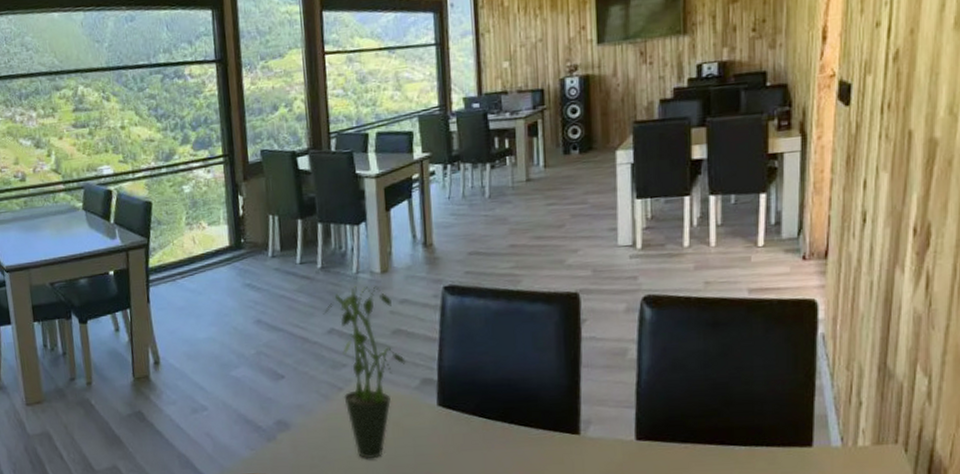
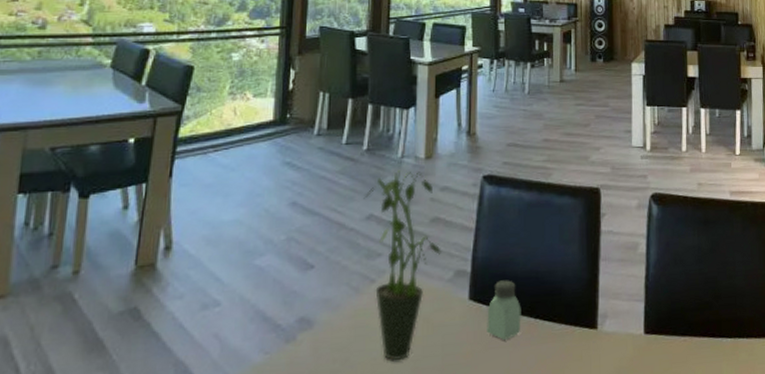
saltshaker: none [457,387,495,443] -> present [487,280,521,340]

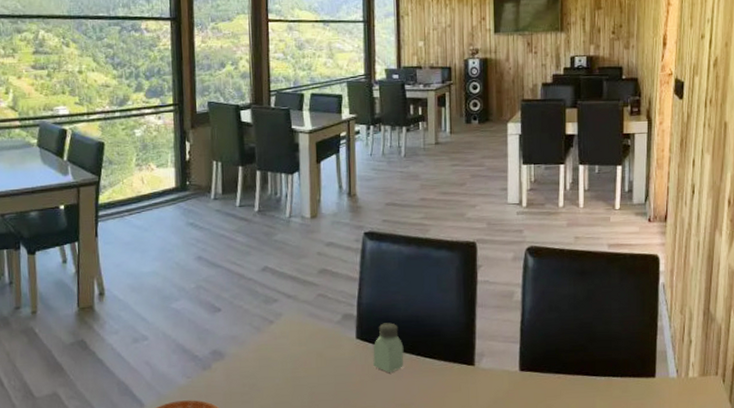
potted plant: present [363,170,441,362] -> none [258,228,330,387]

